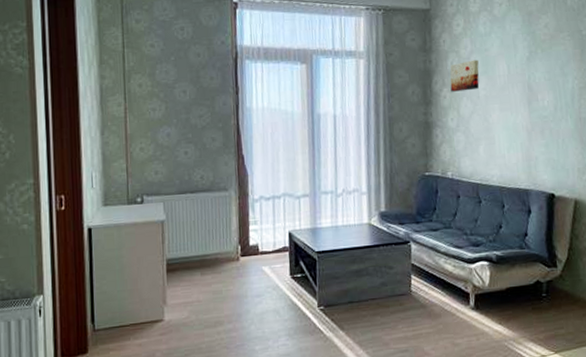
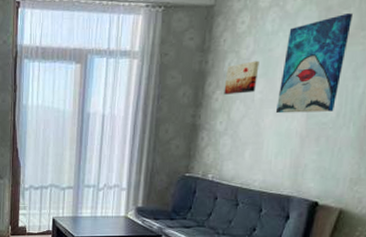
wall art: none [500,18,552,109] -> present [275,13,354,114]

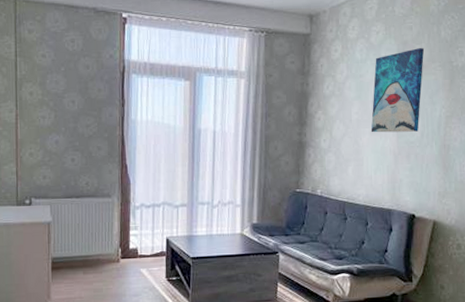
wall art: present [224,60,259,95] -> none [325,85,353,115]

